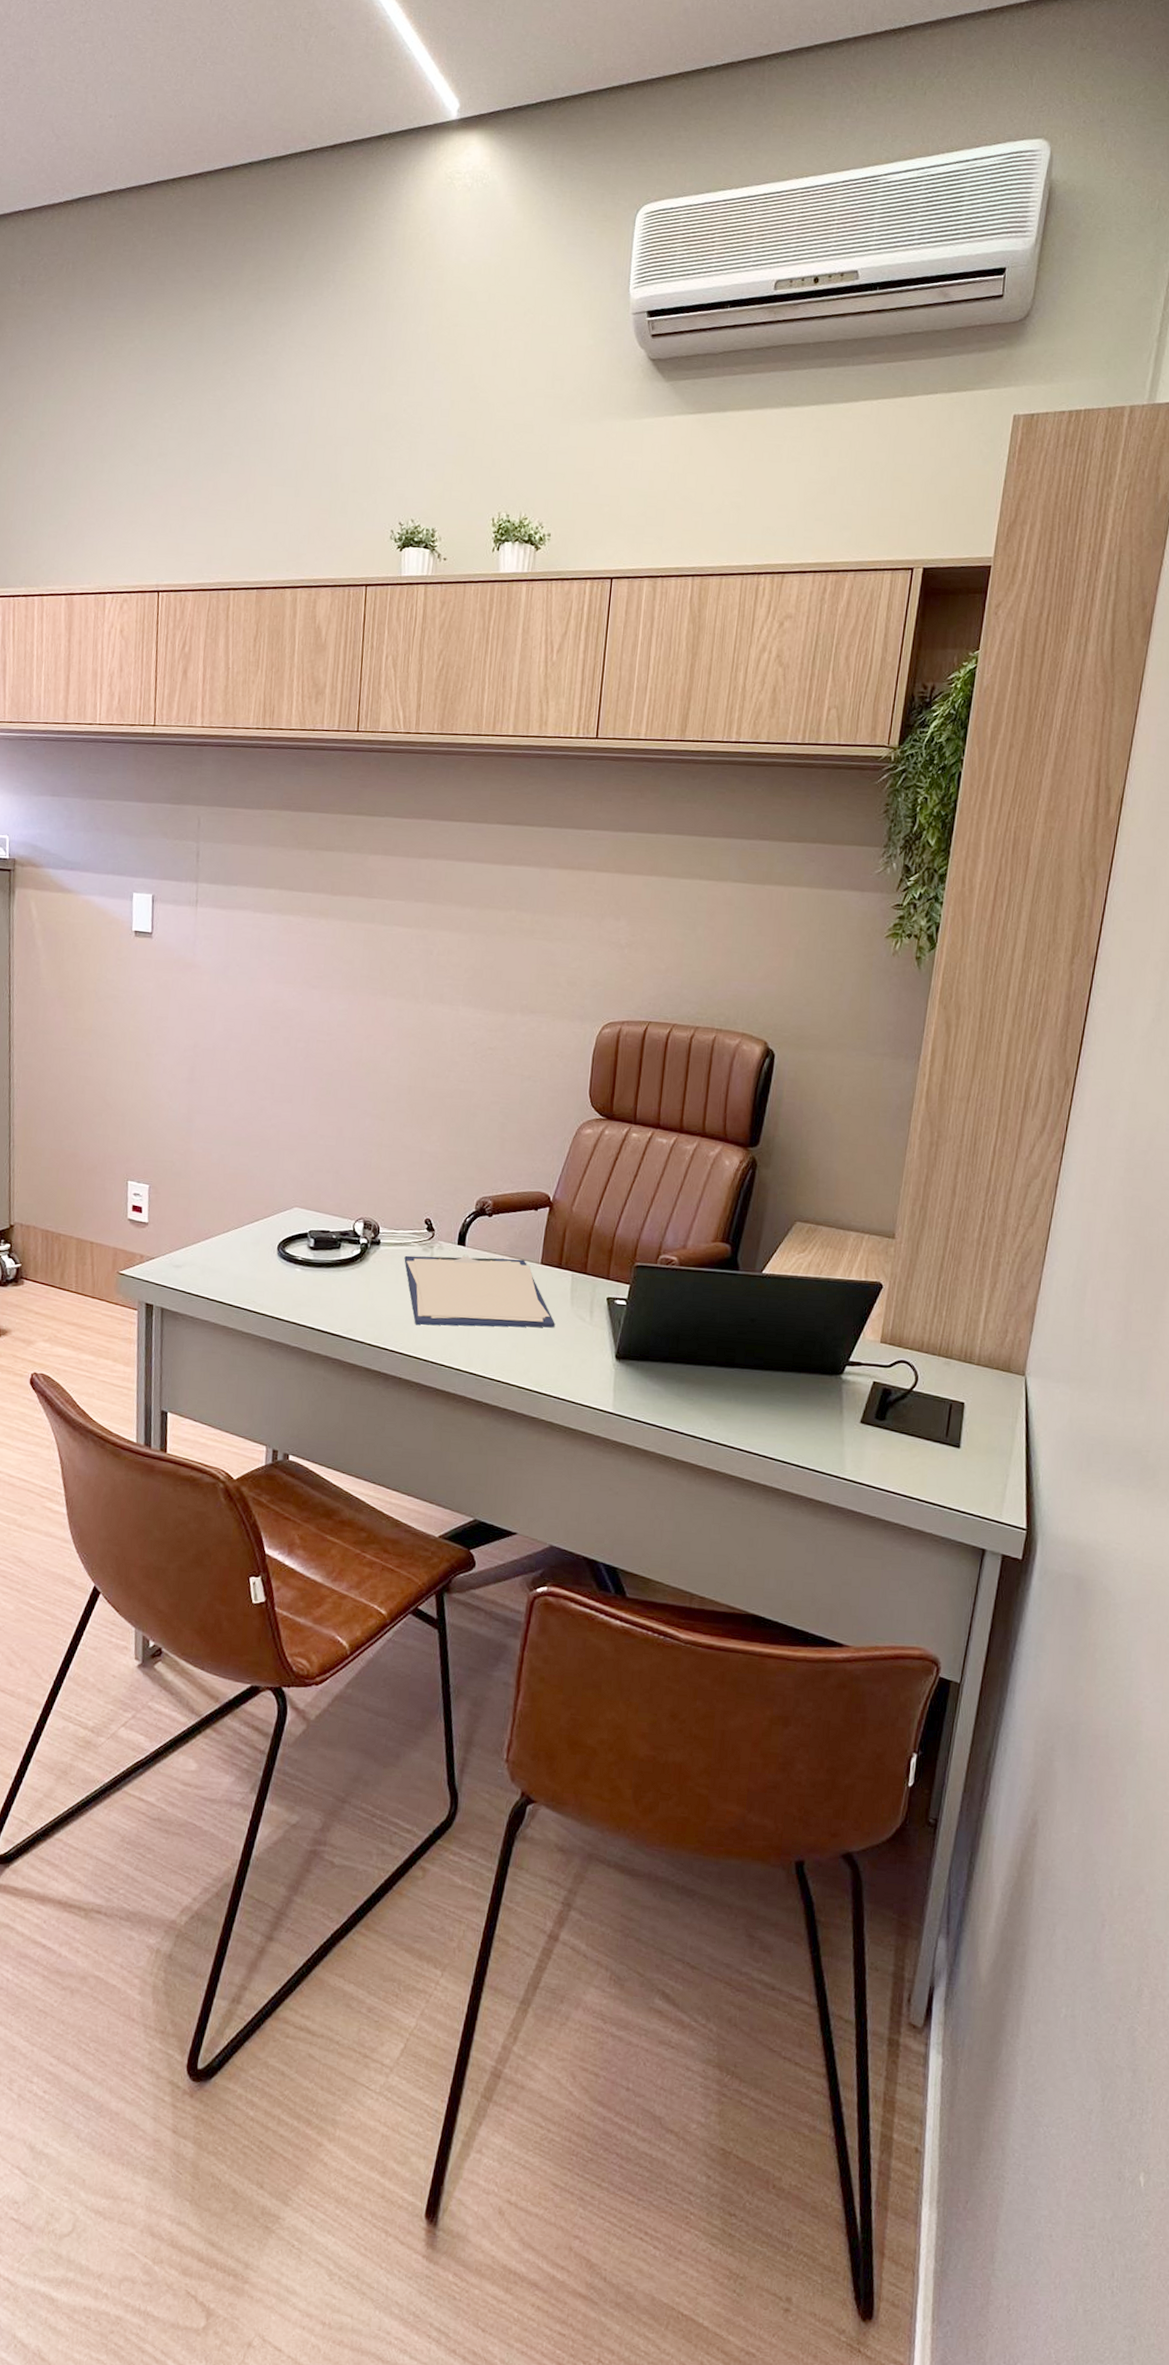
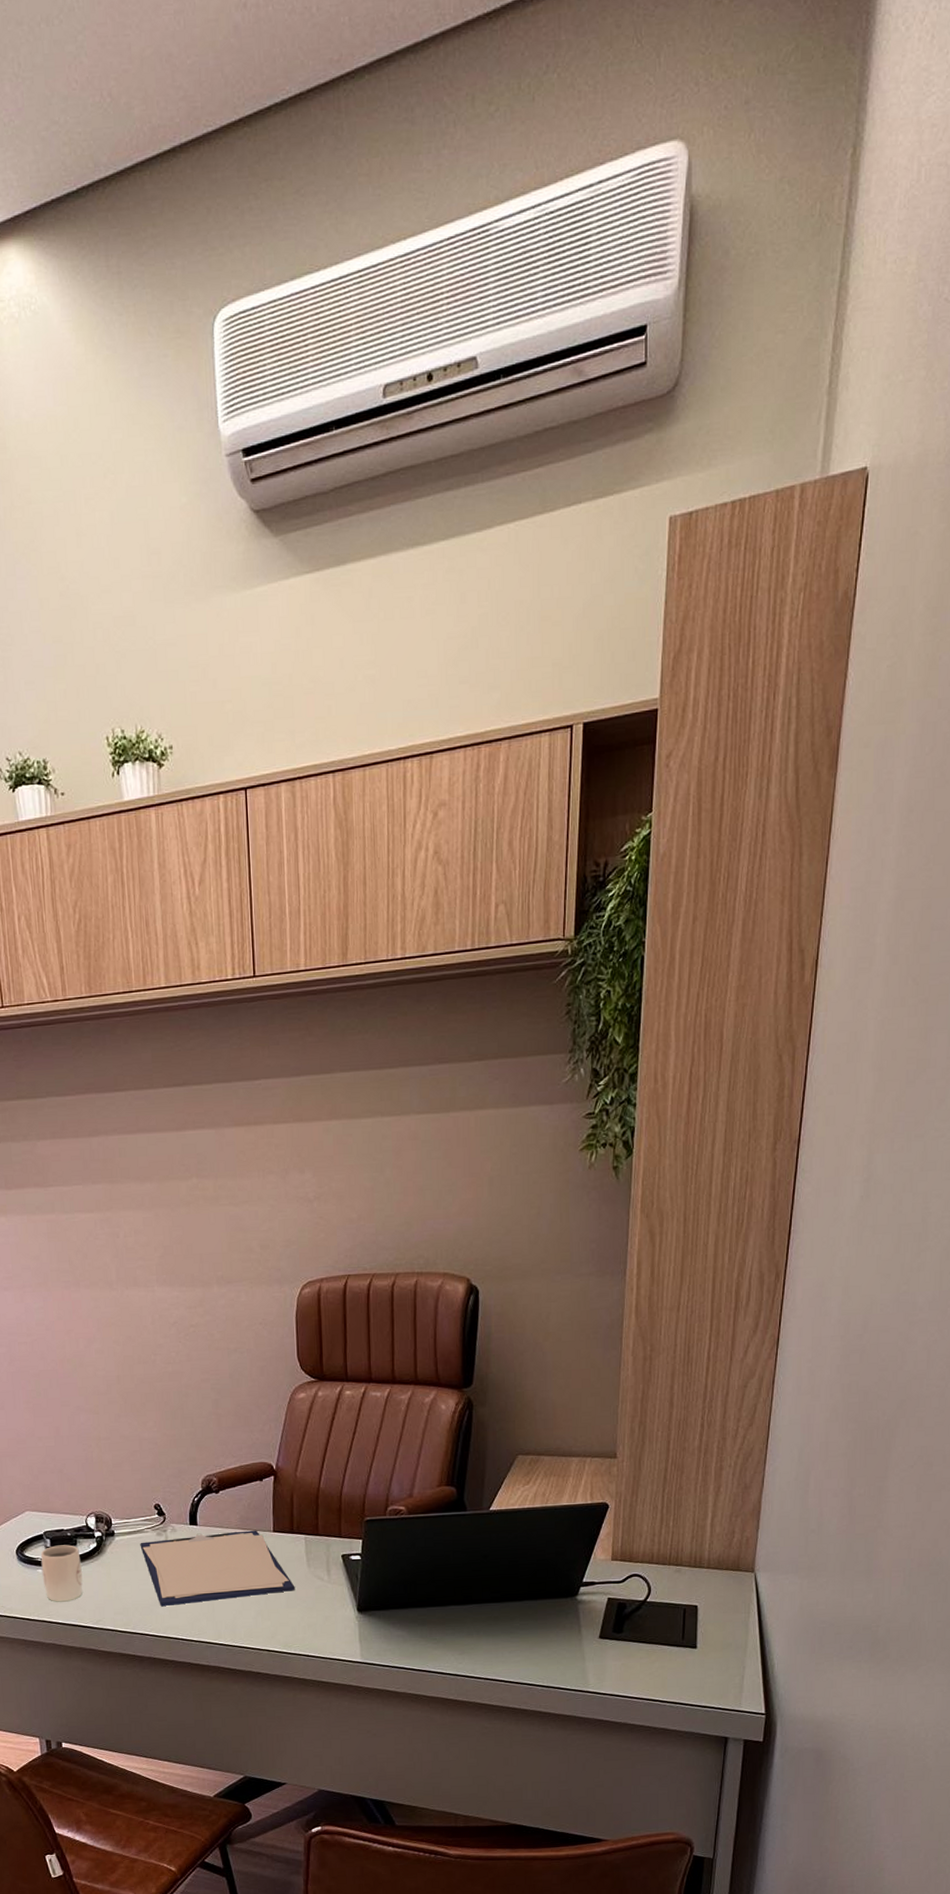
mug: none [299,1246,342,1306] -> present [40,1544,83,1602]

